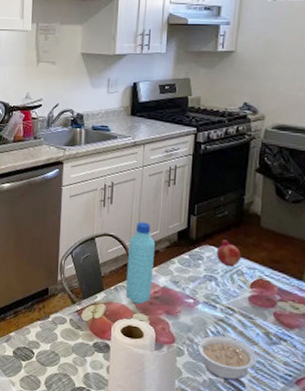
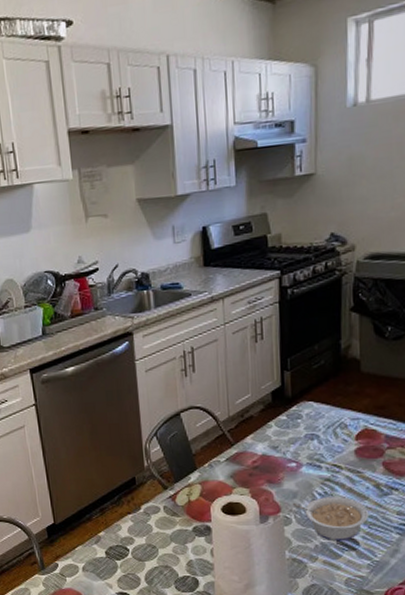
water bottle: present [125,222,156,304] -> none [219,387,250,478]
fruit: present [216,239,242,267] -> none [315,392,344,421]

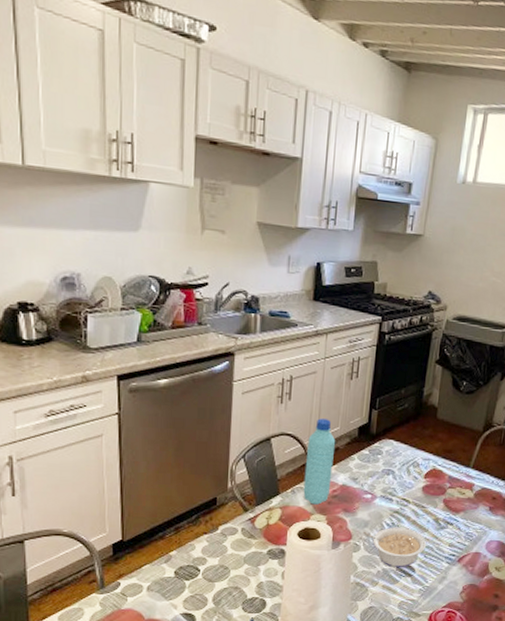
water bottle: none [219,387,250,478] -> present [303,418,336,505]

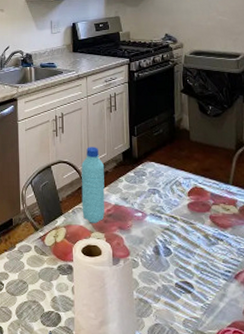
legume: present [362,526,426,568] -> none [139,243,200,285]

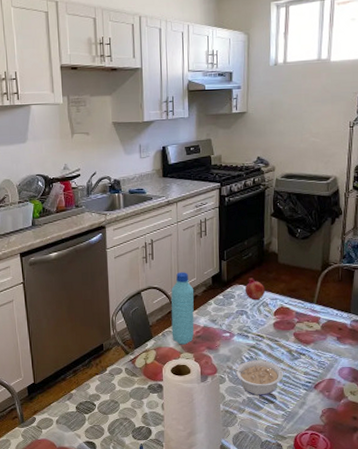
legume: none [139,243,200,285] -> present [226,359,283,396]
fruit: none [156,155,178,179] -> present [244,278,266,301]

